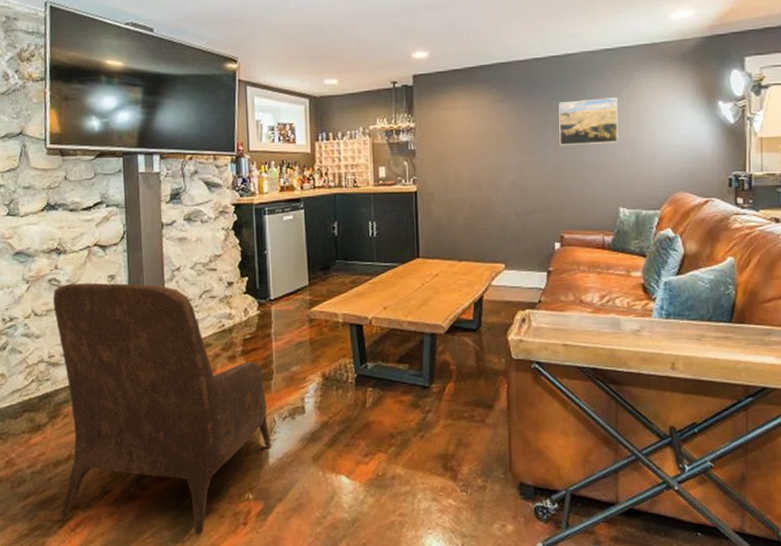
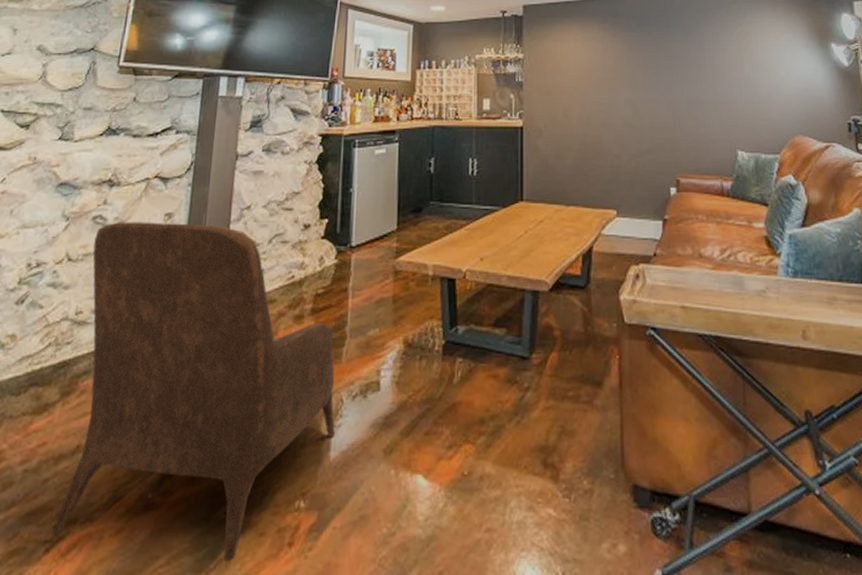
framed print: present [559,97,619,145] -> none [672,36,734,82]

